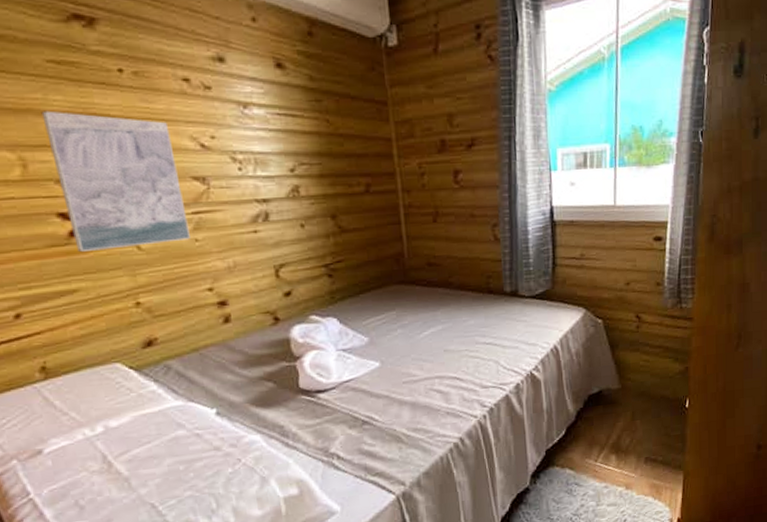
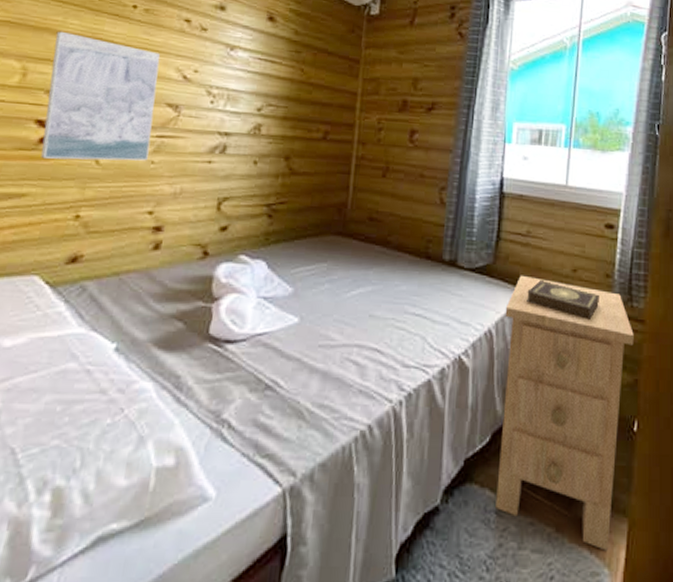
nightstand: none [567,294,684,496] -> present [496,275,634,551]
book: none [586,296,652,325] -> present [526,280,599,320]

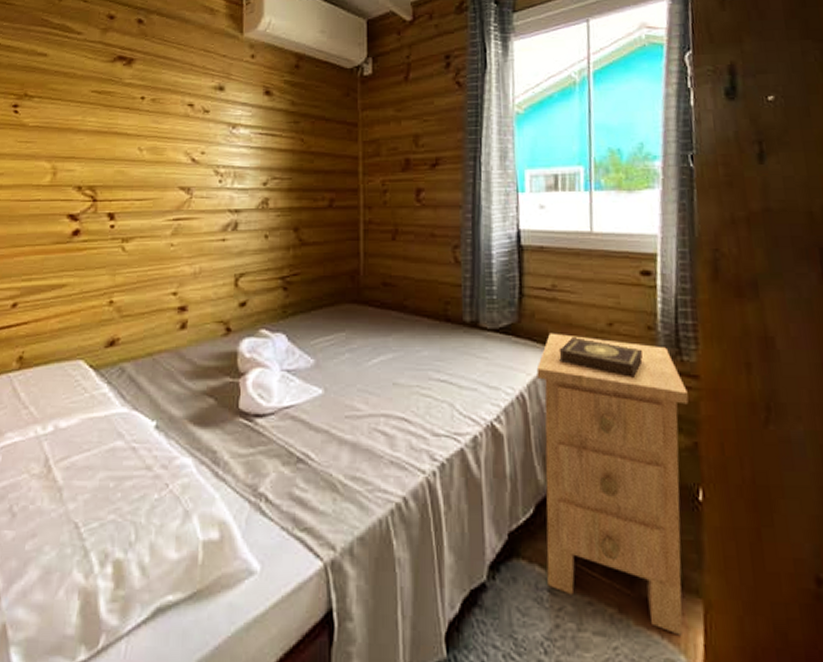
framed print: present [41,31,161,161] -> none [75,129,170,251]

